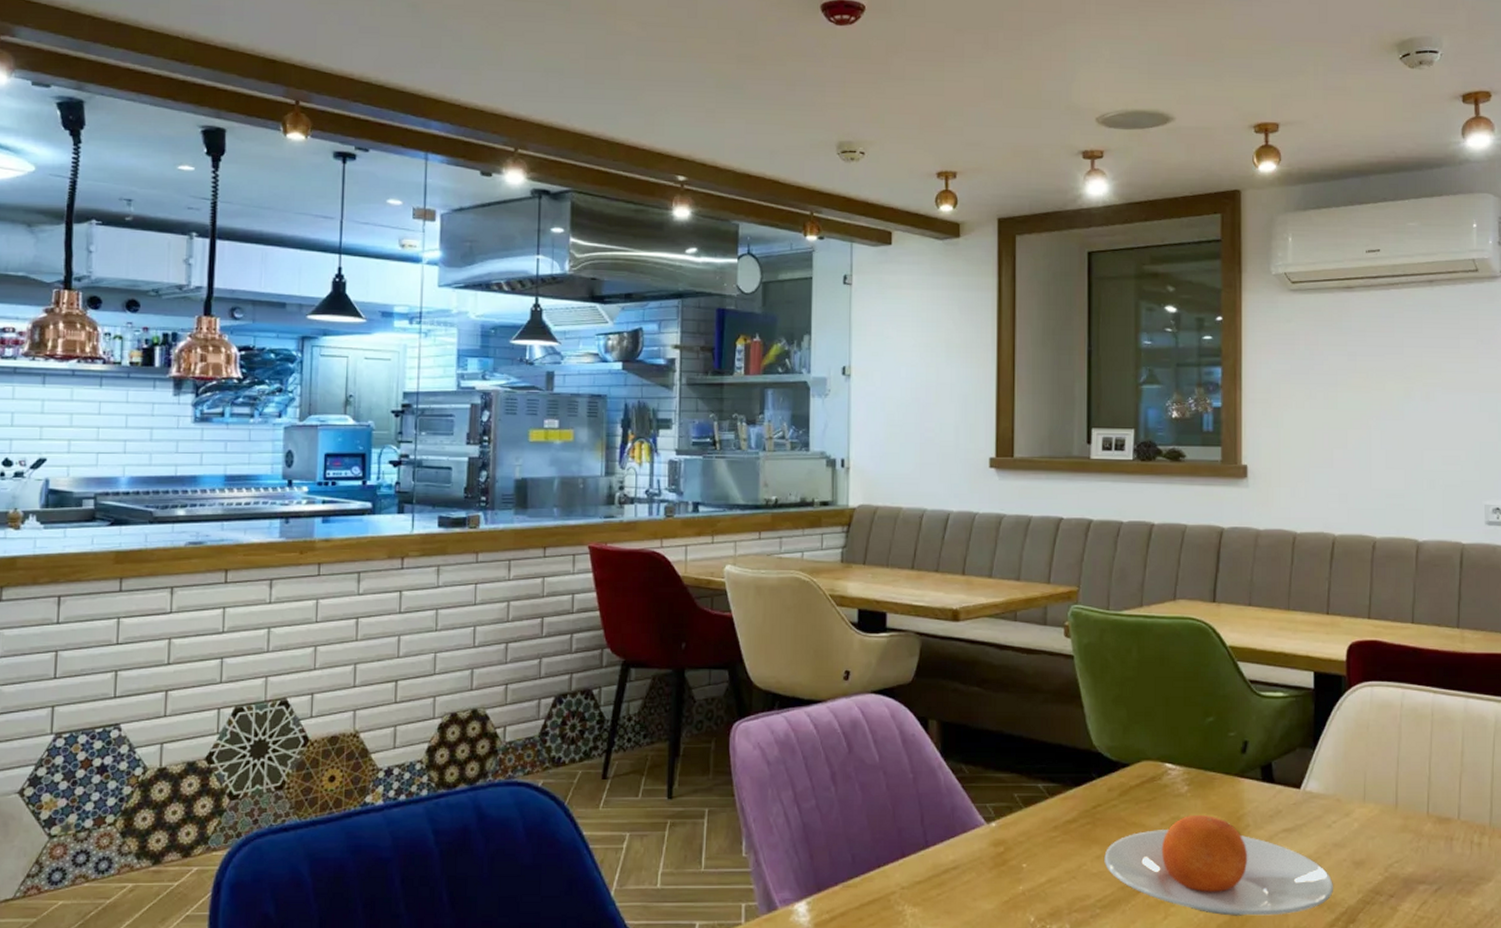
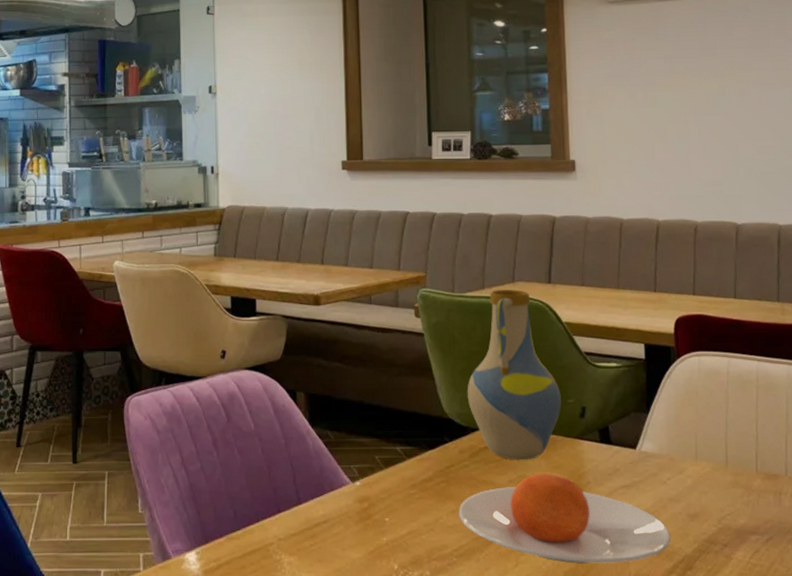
vase: none [1119,608,1221,800] -> present [467,290,561,461]

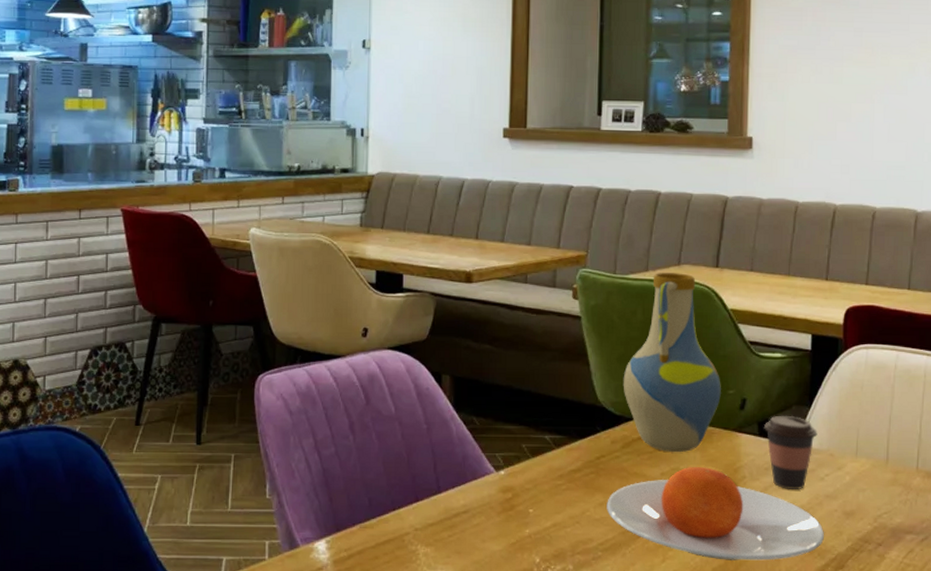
coffee cup: none [605,422,657,493] -> present [764,415,818,489]

